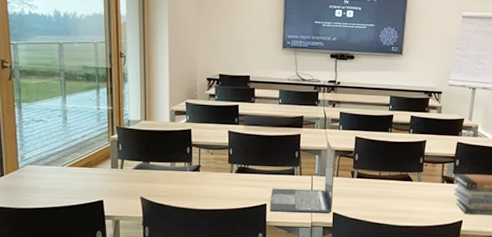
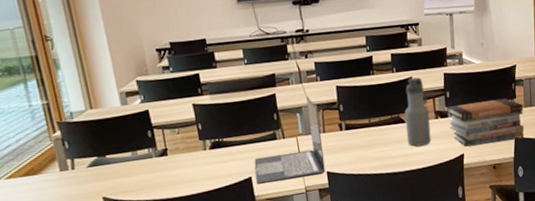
water bottle: none [411,141,437,205] -> present [405,77,432,147]

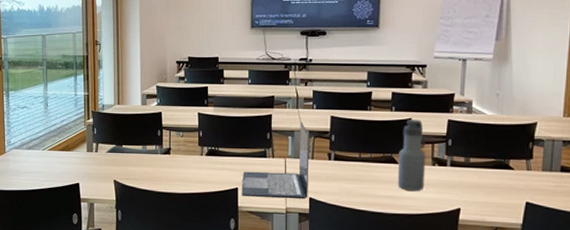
book stack: present [447,98,524,147] -> none [447,155,541,206]

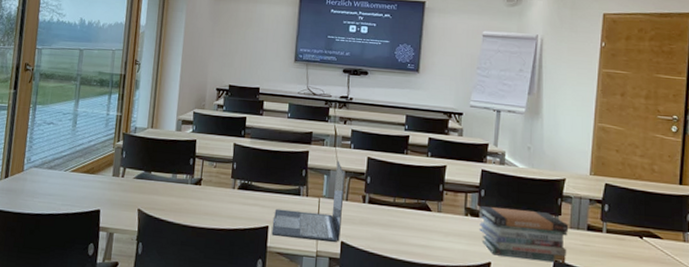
water bottle: present [397,119,426,191] -> none [430,166,459,241]
book stack: none [447,155,541,206] -> present [479,206,569,264]

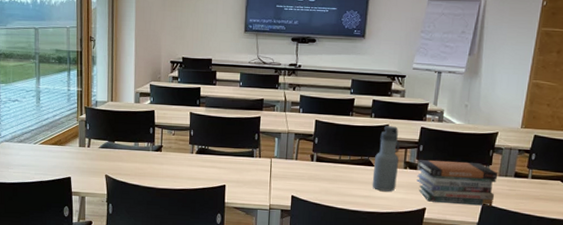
laptop: present [271,160,346,243] -> none [228,124,295,197]
water bottle: none [430,166,459,241] -> present [372,126,400,191]

